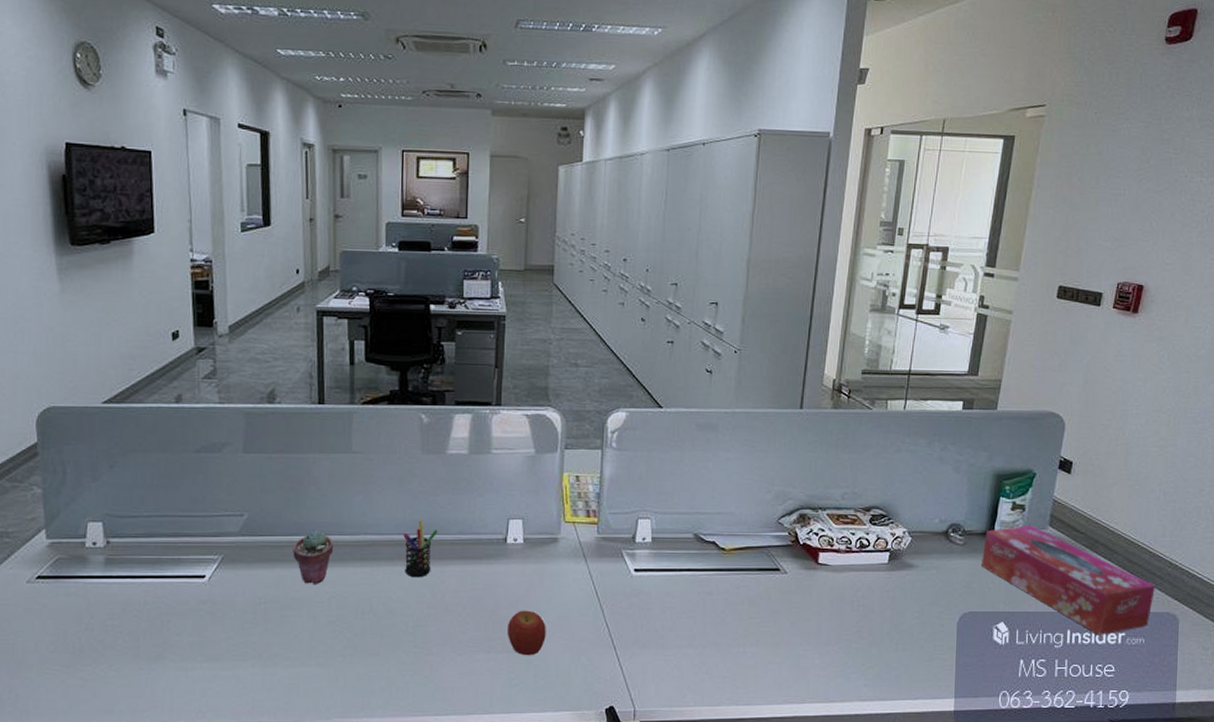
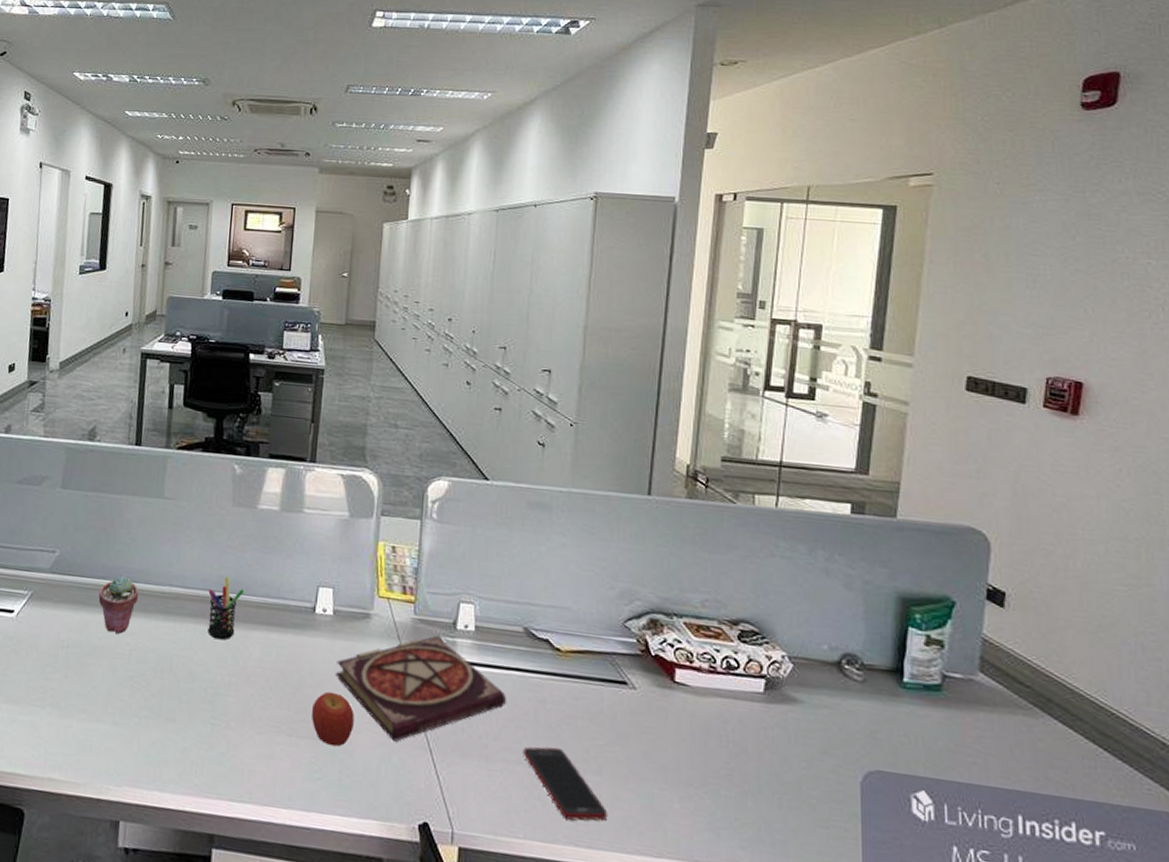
book: none [528,551,679,644] -> present [336,636,506,742]
cell phone: none [693,629,763,685] -> present [523,746,608,821]
tissue box: present [980,524,1155,635] -> none [888,666,1144,831]

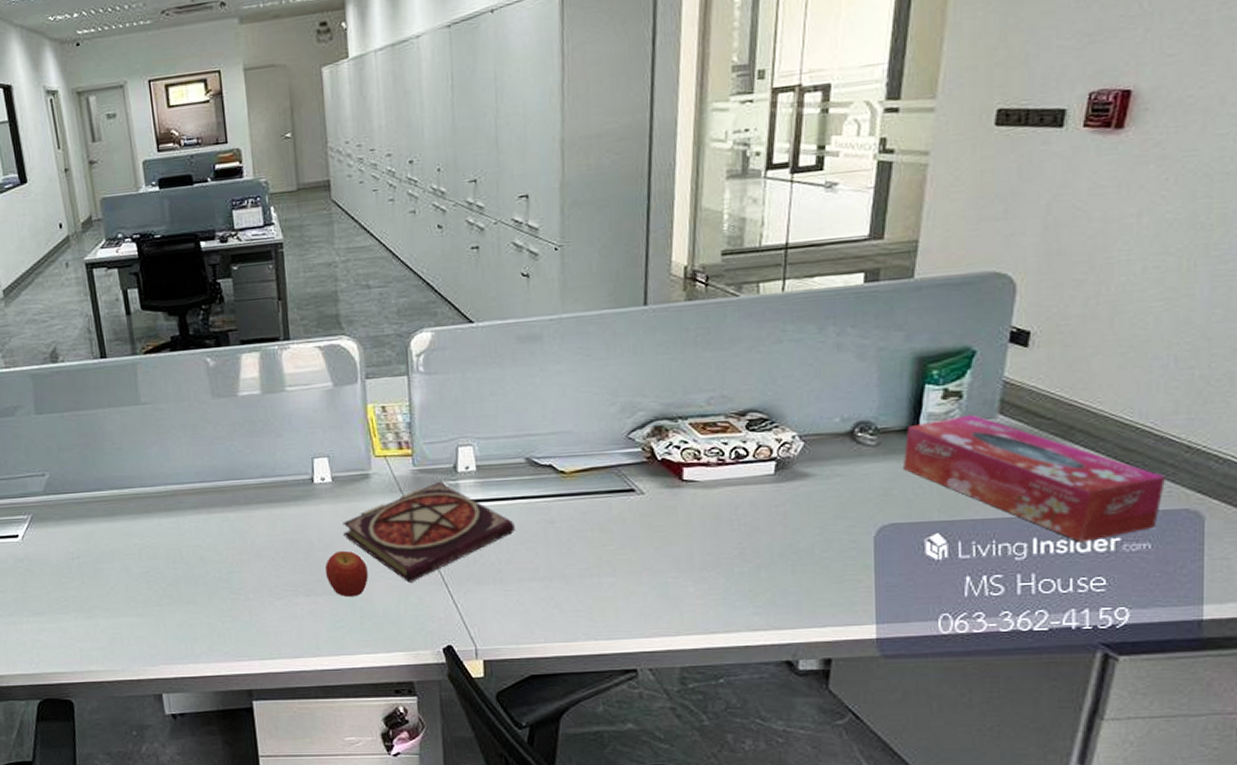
potted succulent: present [98,575,139,635] -> none [96,484,137,538]
pen holder: present [208,576,244,640] -> none [204,466,240,525]
cell phone: present [523,746,608,821] -> none [536,559,625,619]
tissue box: none [888,666,1144,831] -> present [902,414,1165,542]

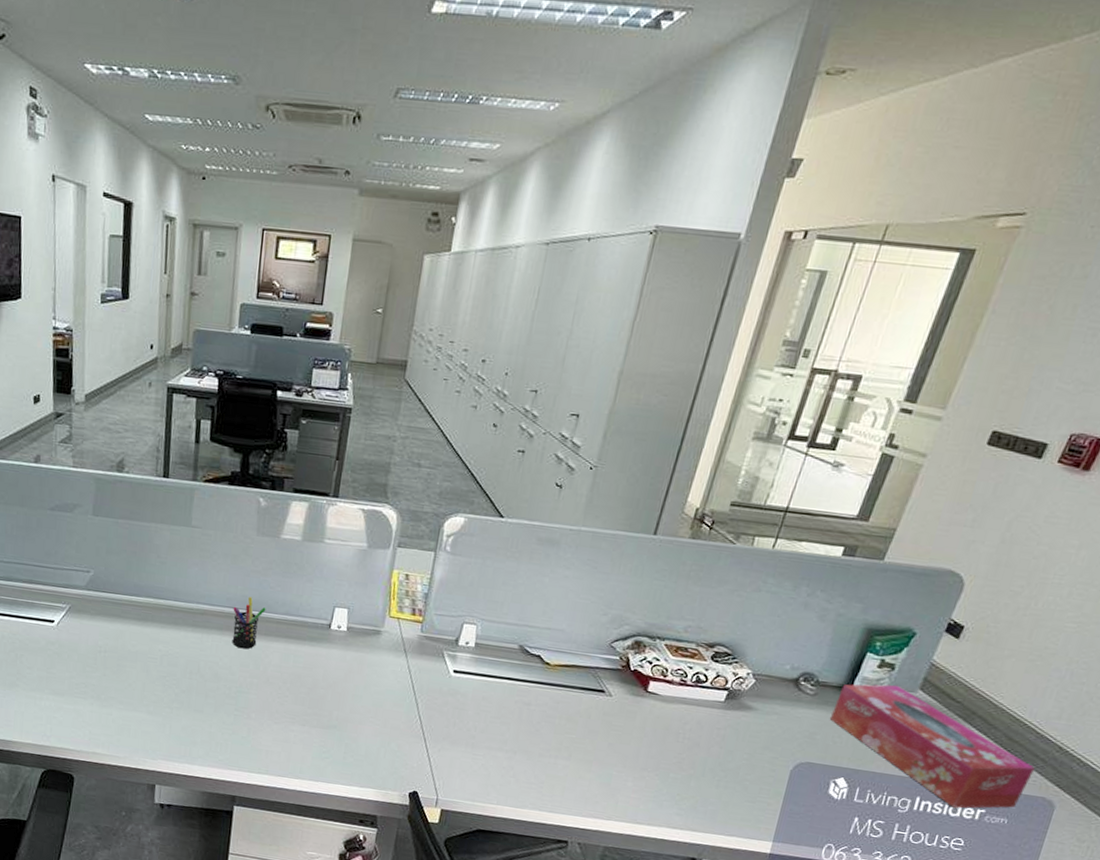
pen holder: none [204,466,240,525] -> present [232,596,266,649]
apple: present [325,550,368,598] -> none [322,692,361,735]
book: present [342,482,515,583] -> none [346,650,496,732]

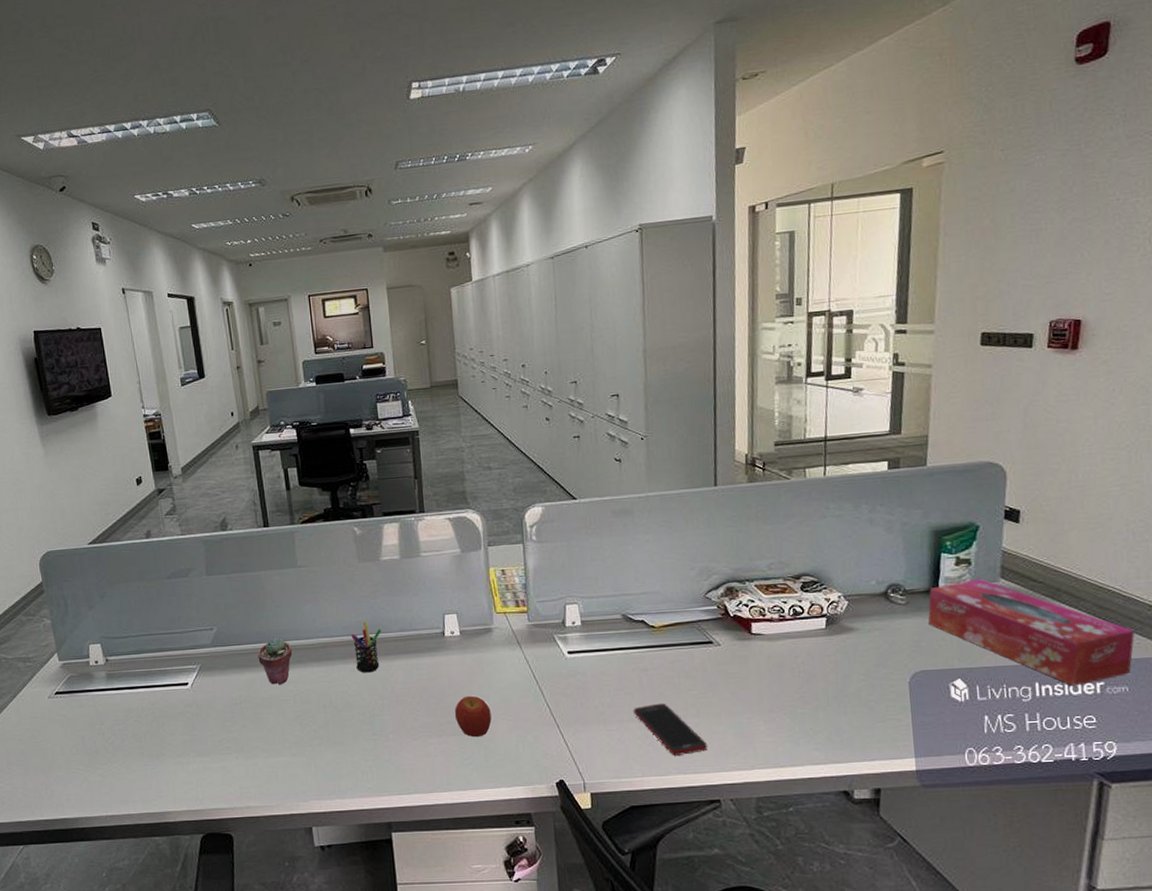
potted succulent: none [131,593,169,643] -> present [257,637,293,686]
apple: none [322,692,361,735] -> present [454,695,492,738]
cell phone: none [504,738,571,794] -> present [633,703,708,756]

